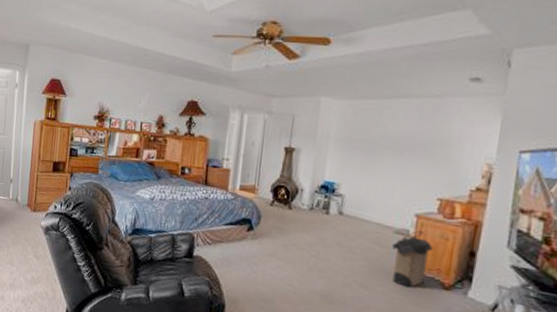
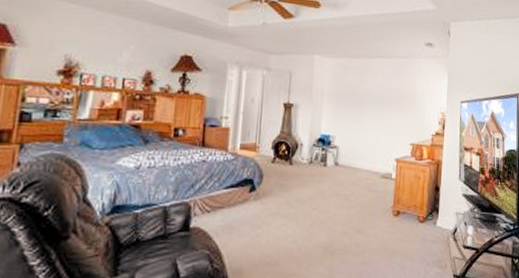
laundry hamper: present [392,230,435,288] -> none [380,172,412,226]

